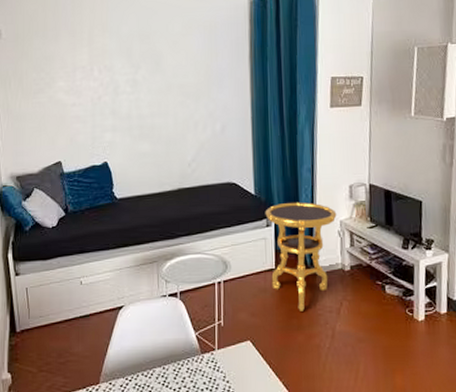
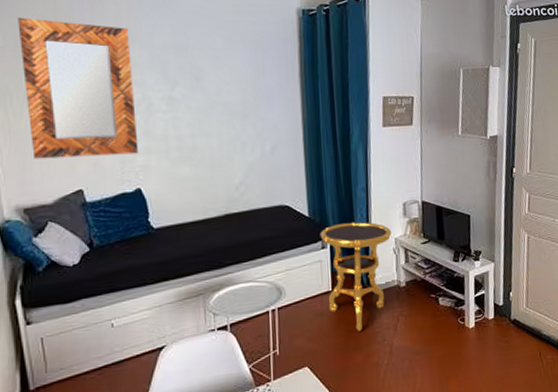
home mirror: none [16,13,107,134] -> present [18,17,139,159]

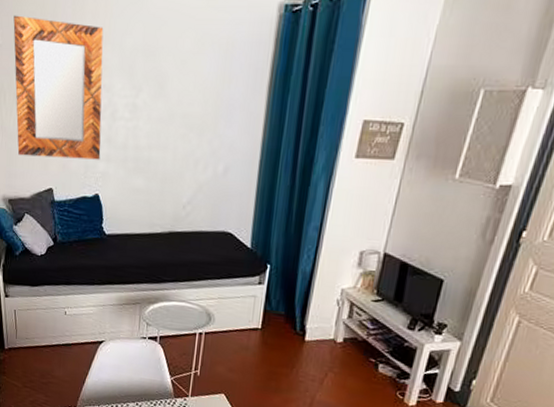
side table: present [320,222,392,331] -> none [254,261,340,375]

